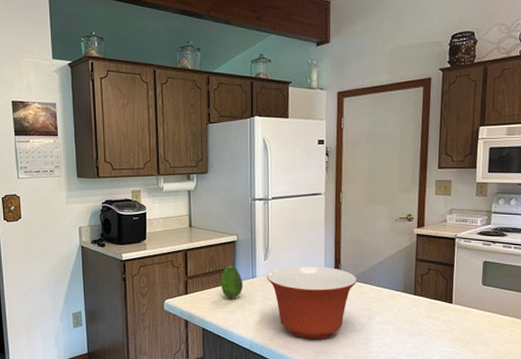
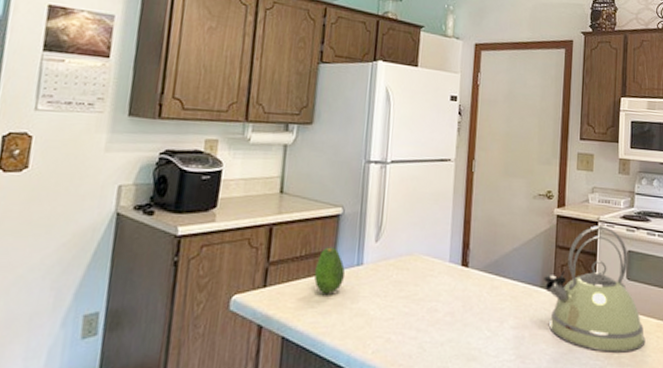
mixing bowl: present [266,265,358,339] -> none [376,250,489,351]
kettle: none [404,241,499,343] -> present [543,226,646,353]

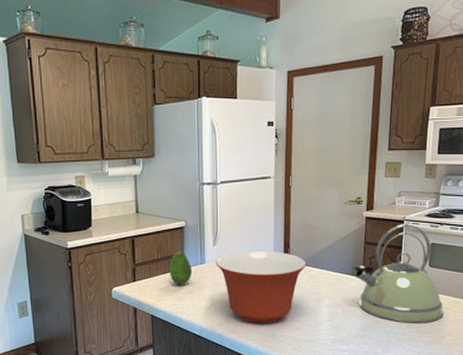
mixing bowl: none [376,250,489,351] -> present [216,251,307,324]

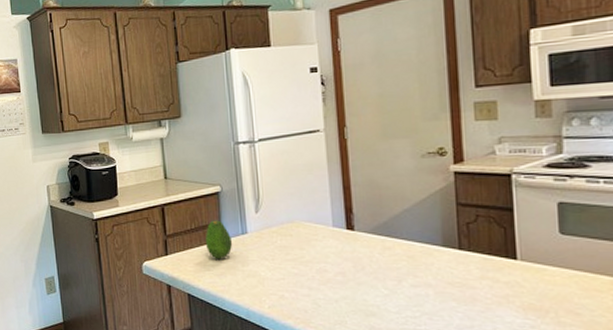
mixing bowl: present [216,251,307,324] -> none [260,217,378,307]
kettle: present [353,224,444,323] -> none [444,178,595,312]

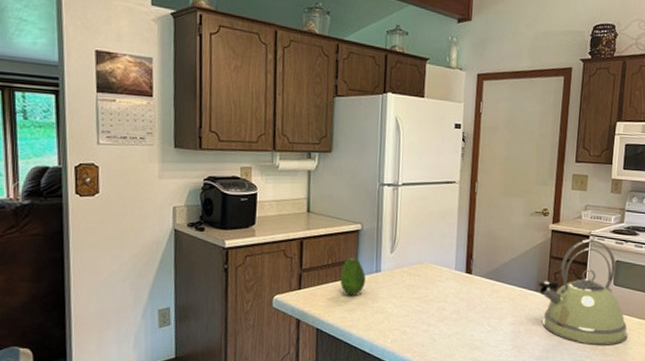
kettle: none [444,178,595,312] -> present [537,239,628,345]

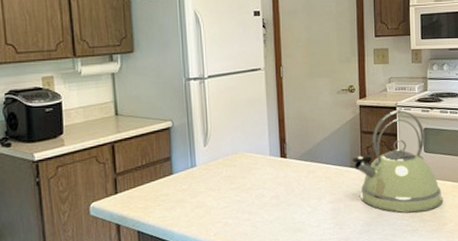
fruit: present [340,257,366,296] -> none [155,155,183,194]

